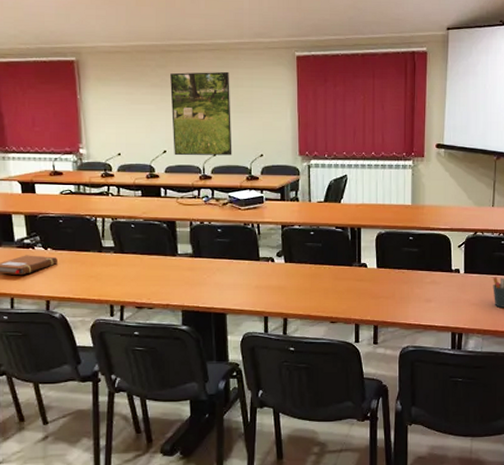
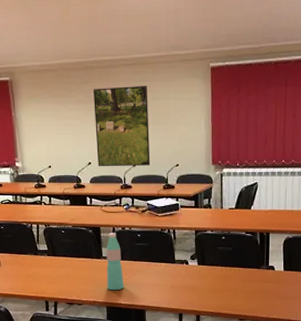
water bottle: none [182,227,202,292] -> present [106,233,124,291]

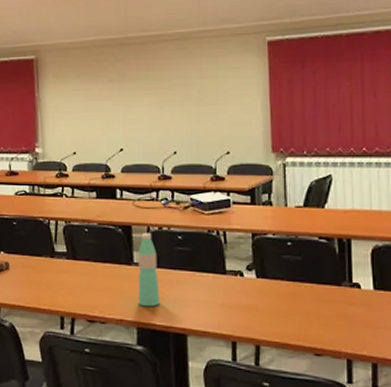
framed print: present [93,85,150,167] -> none [128,62,195,154]

